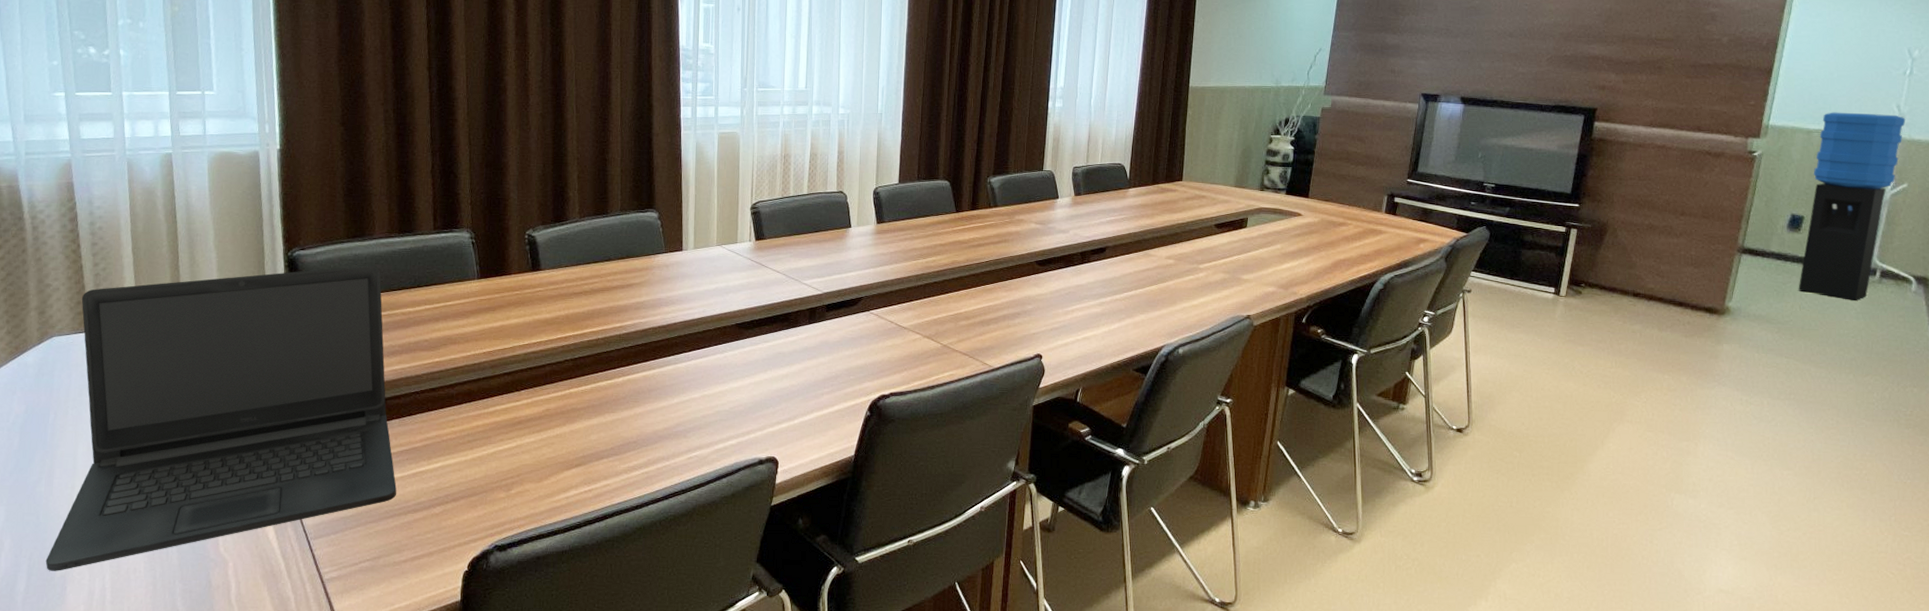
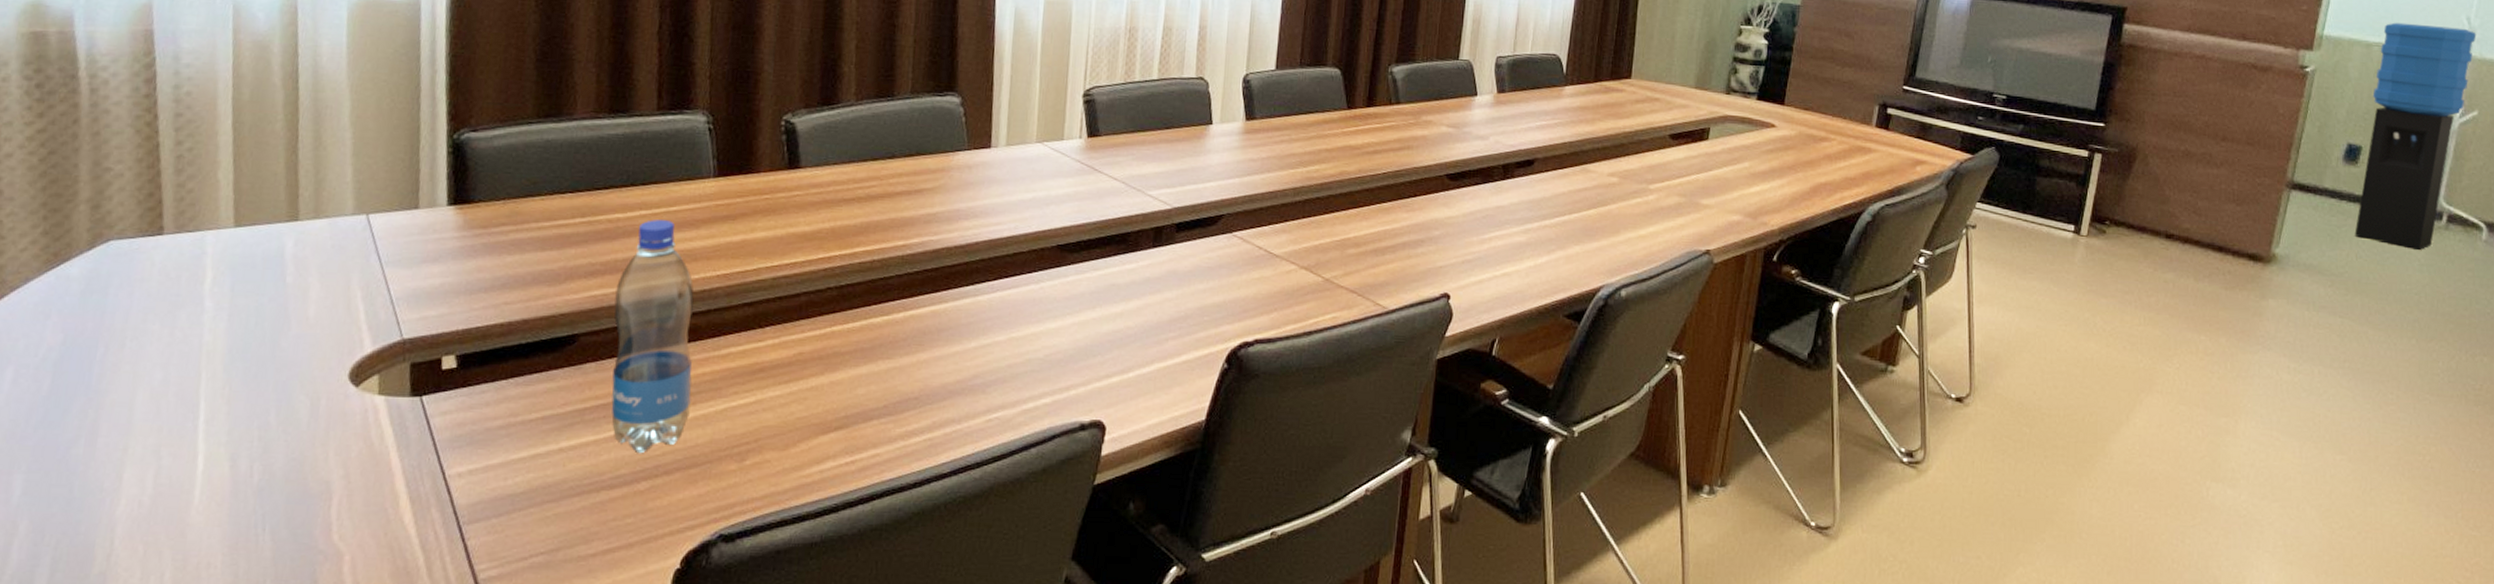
laptop: present [45,265,397,571] -> none [78,154,588,566]
bottle: none [410,312,469,486] -> present [611,219,695,454]

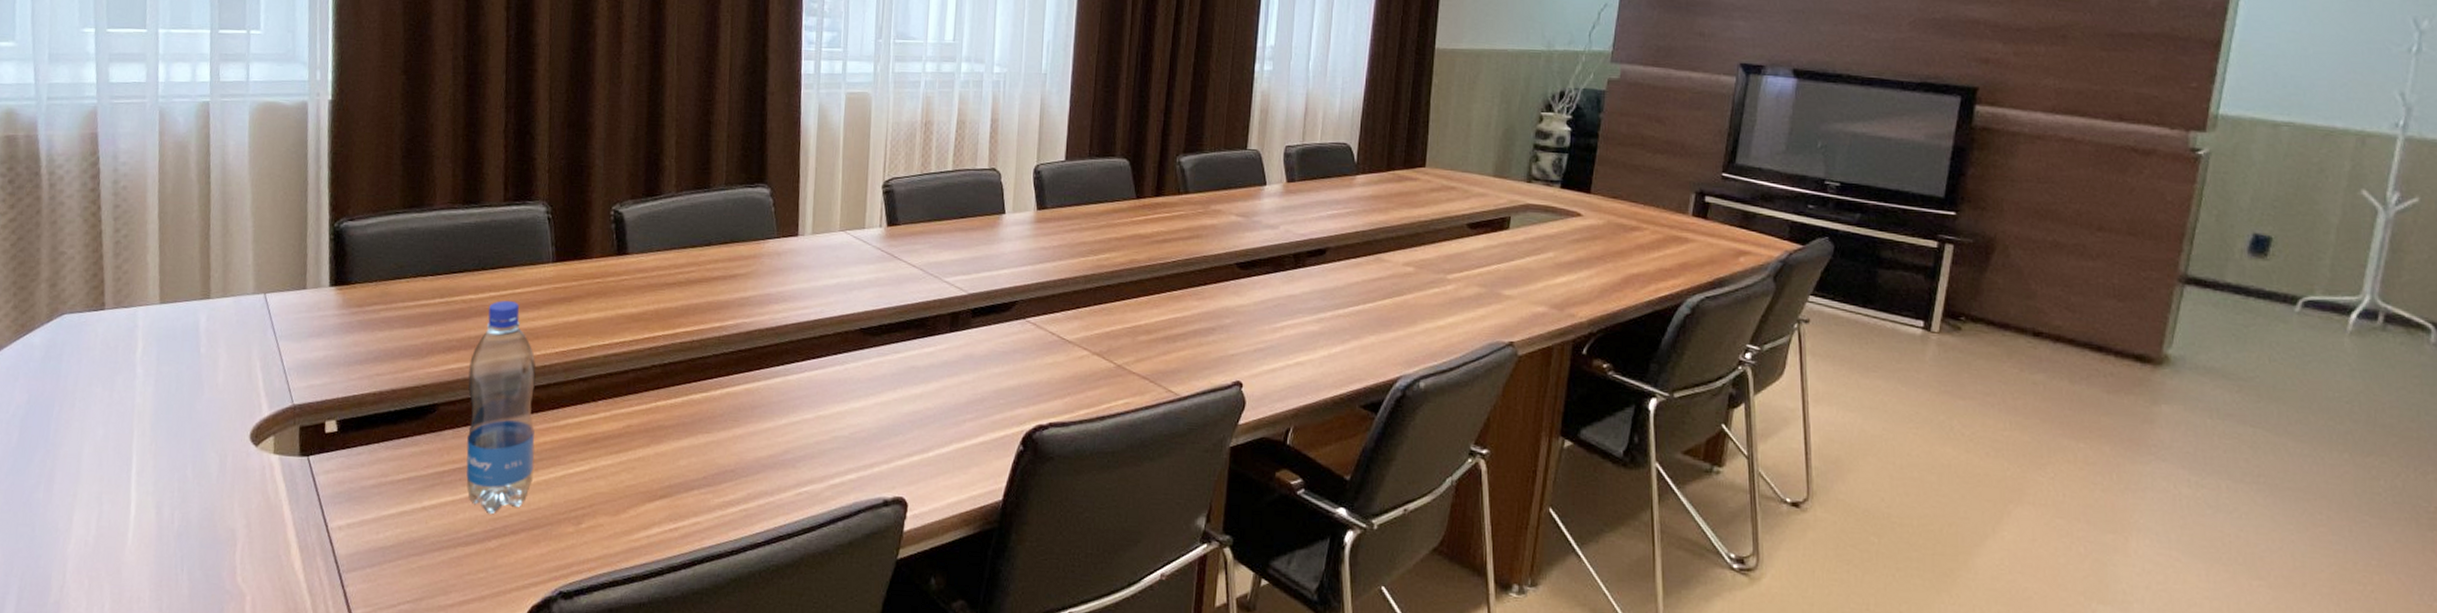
water cooler: present [2354,22,2477,250] -> none [2266,99,2414,353]

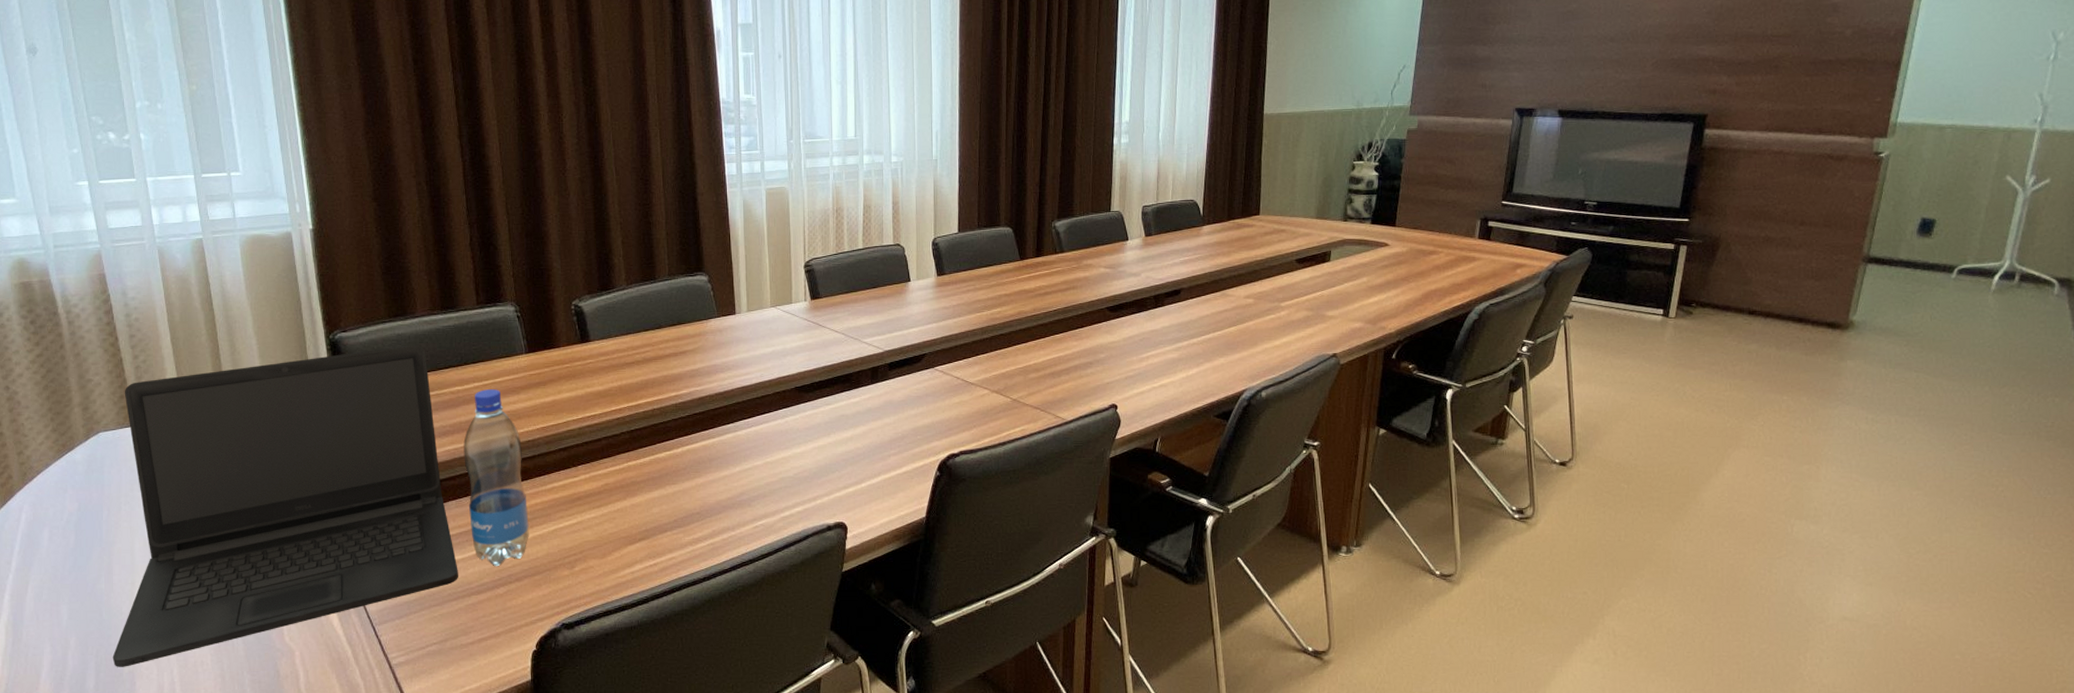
laptop: none [38,241,446,596] -> present [112,344,458,667]

